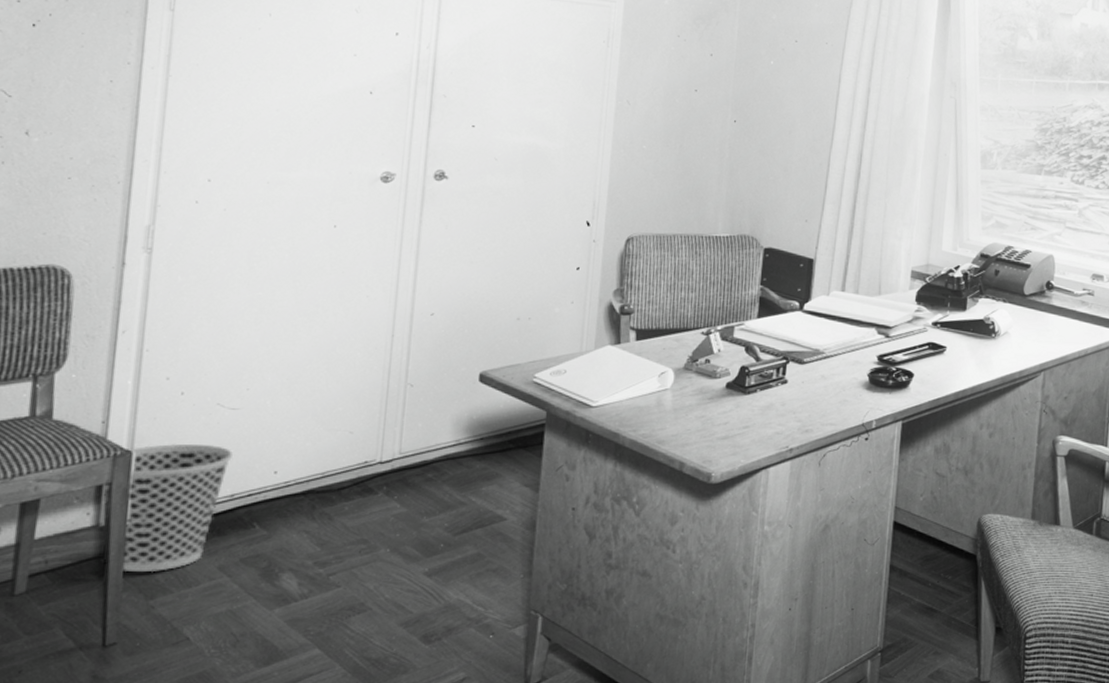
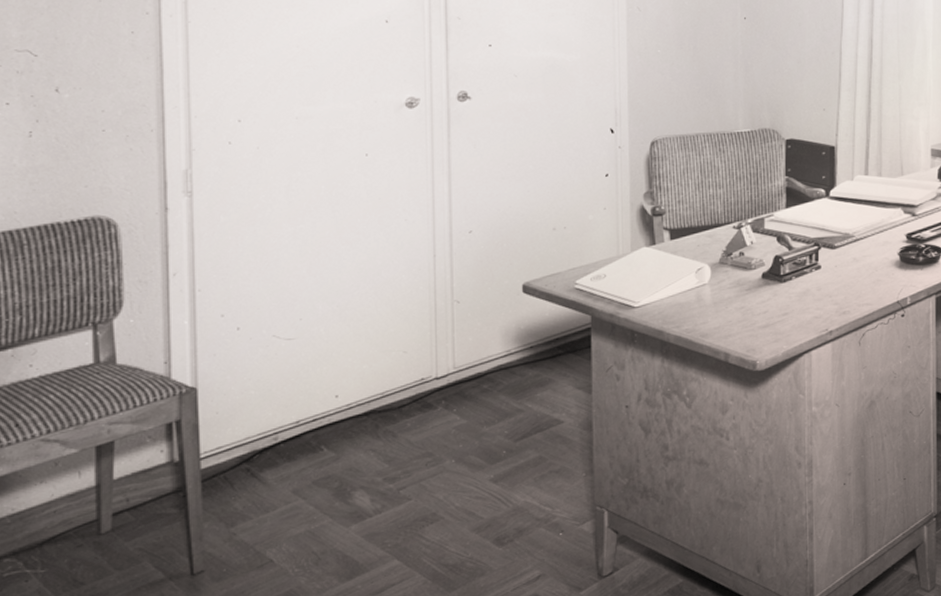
wastebasket: present [102,444,233,571] -> none [171,375,293,503]

